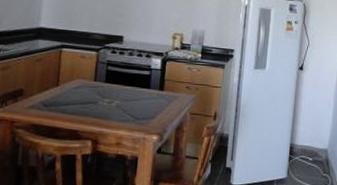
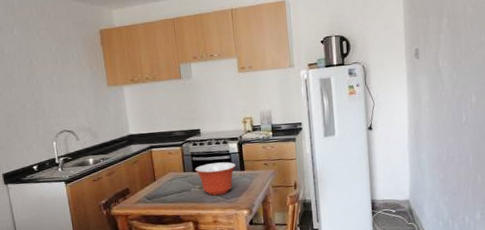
mixing bowl: none [107,76,156,114] -> present [195,162,237,196]

